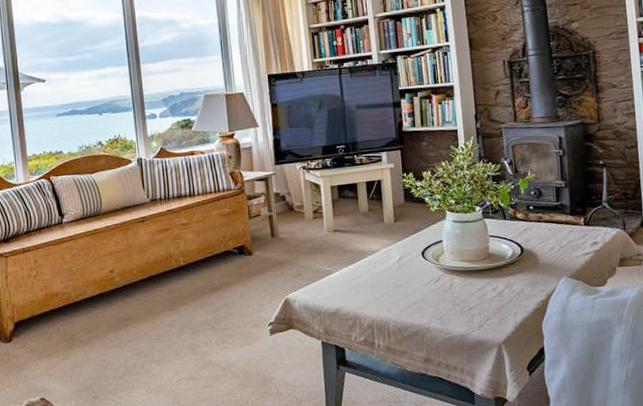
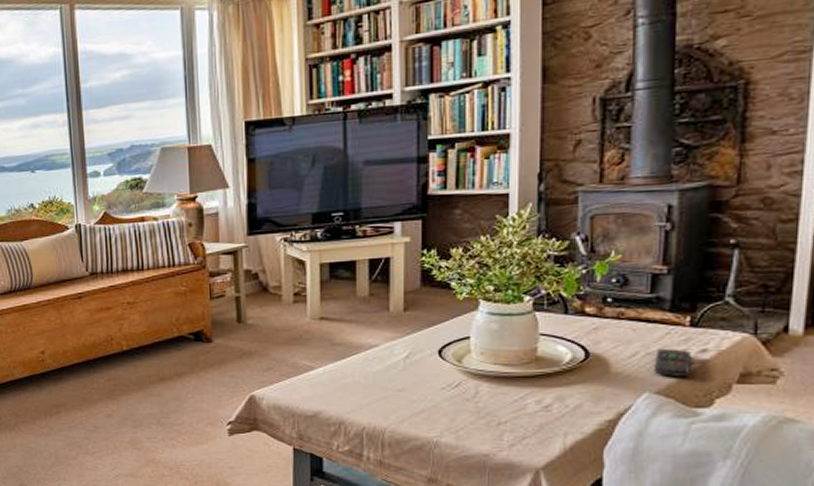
remote control: none [565,242,589,264] -> present [653,349,691,377]

